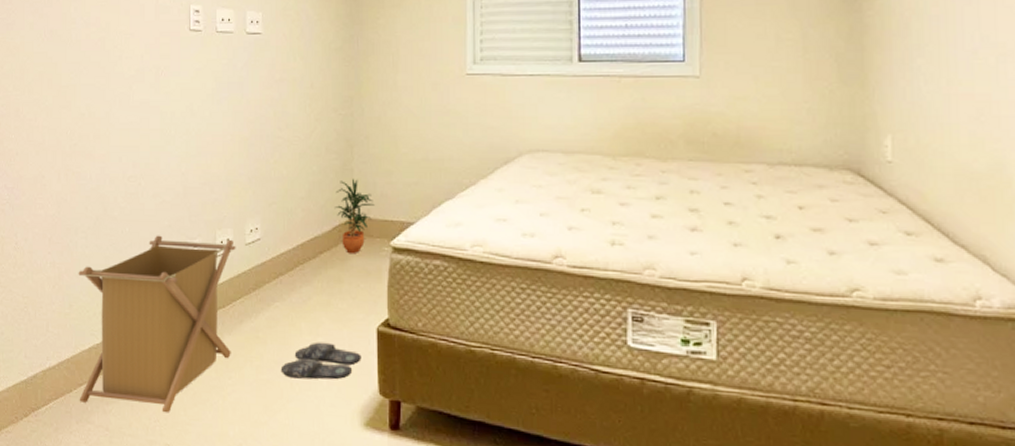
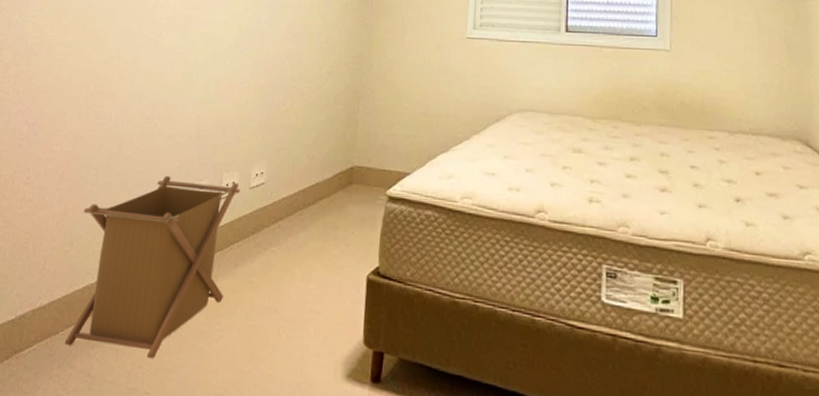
slippers: present [282,342,361,379] -> none [271,288,350,327]
potted plant: present [334,179,375,253] -> none [337,129,375,201]

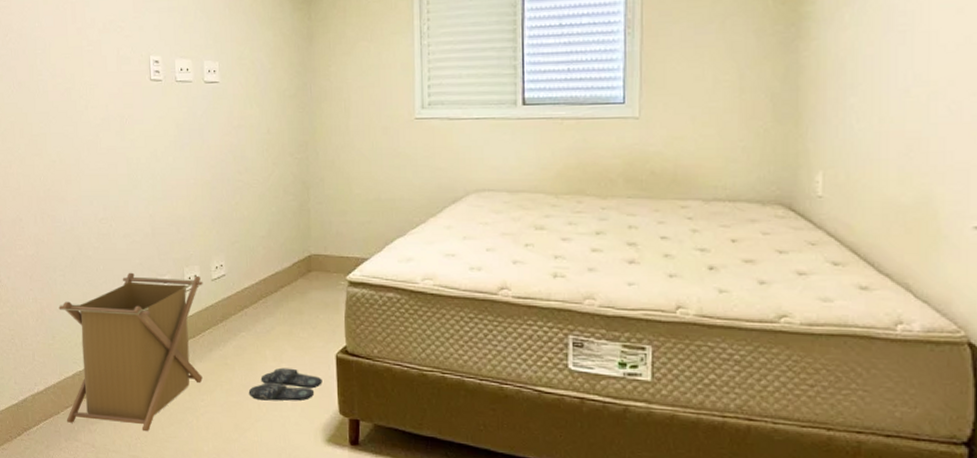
slippers: none [271,288,350,327] -> present [249,367,322,401]

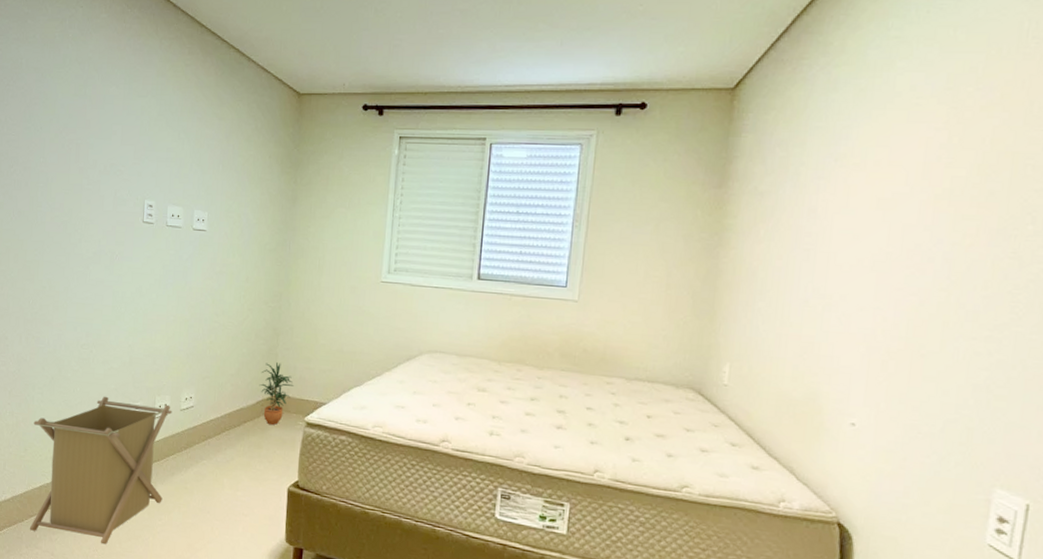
slippers: present [249,367,322,401] -> none [205,495,273,527]
potted plant: none [293,219,331,287] -> present [259,362,294,425]

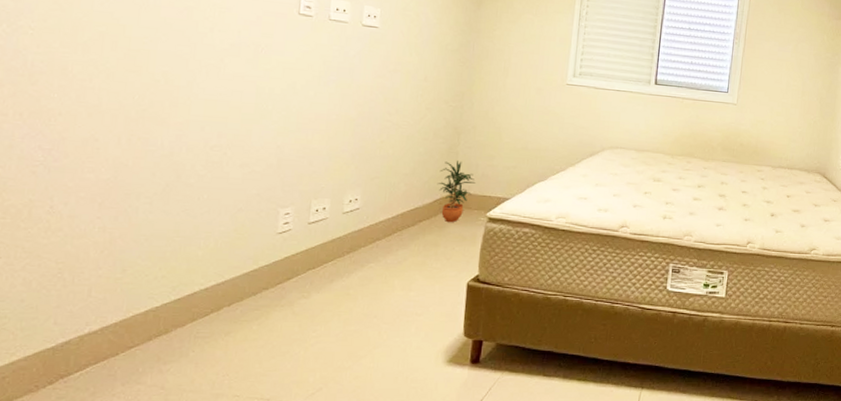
laundry basket: present [29,396,172,545] -> none [127,202,333,367]

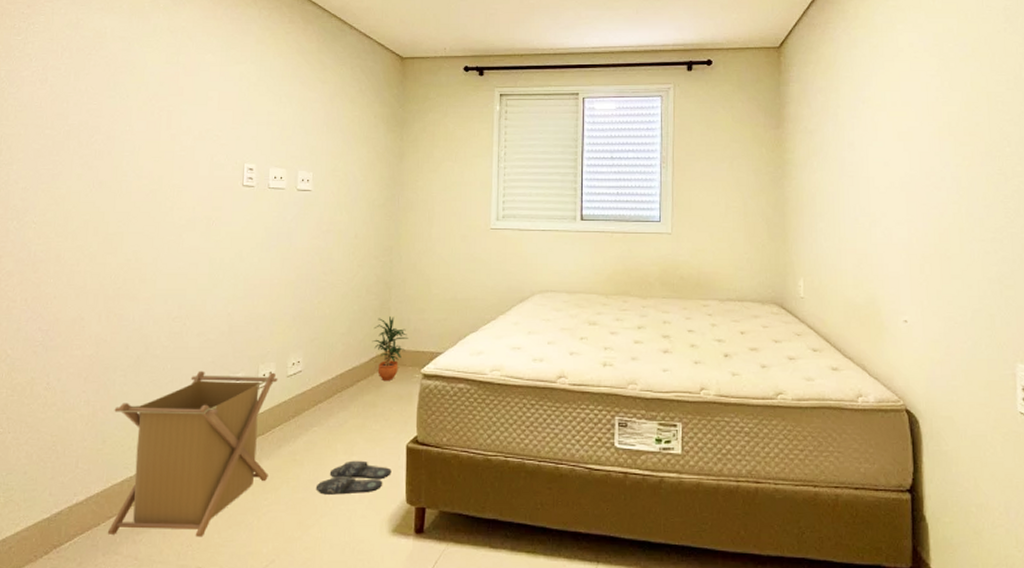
laundry basket: none [127,202,333,367] -> present [107,371,278,538]
slippers: none [371,296,451,328] -> present [317,460,392,495]

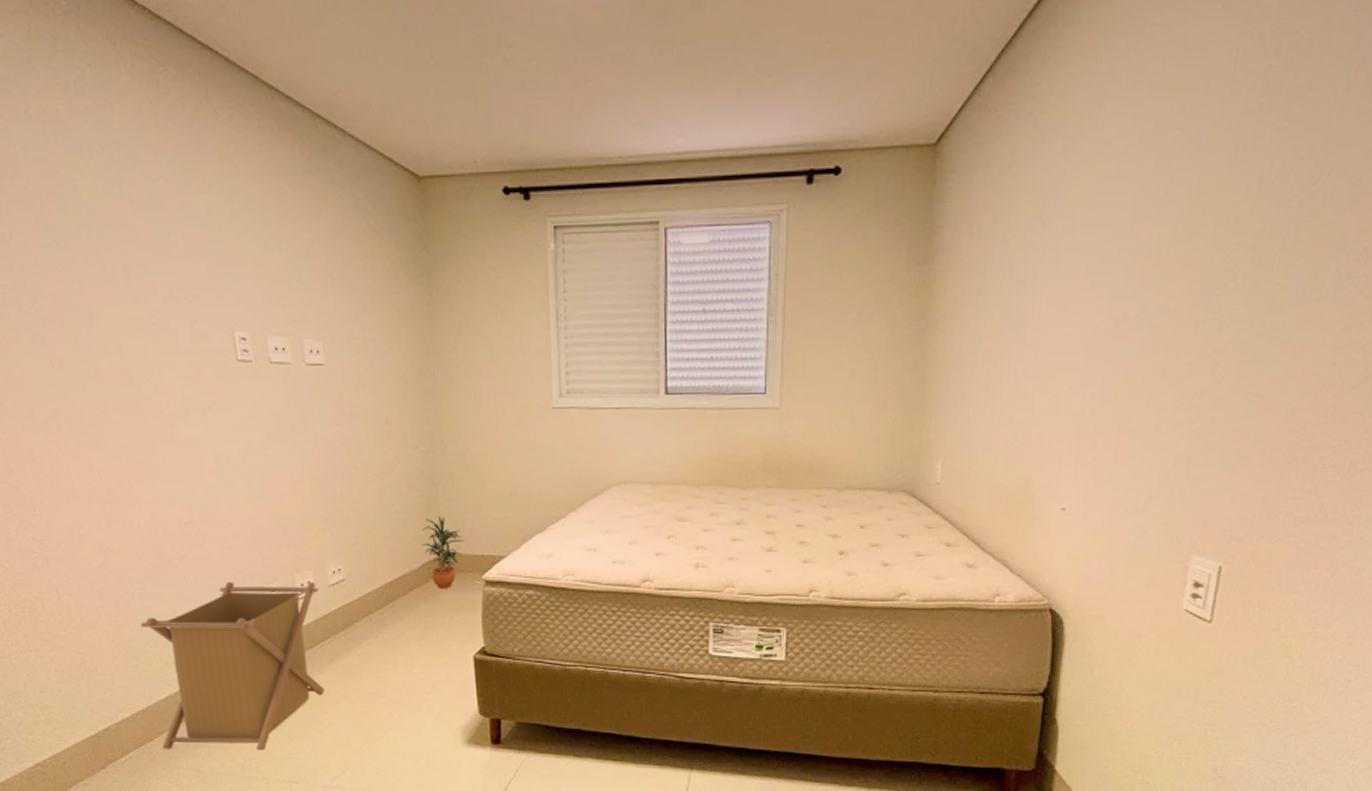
slippers: present [317,460,392,495] -> none [379,673,460,708]

